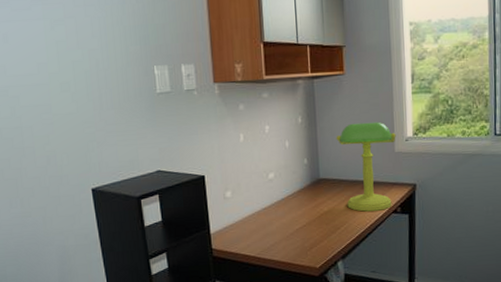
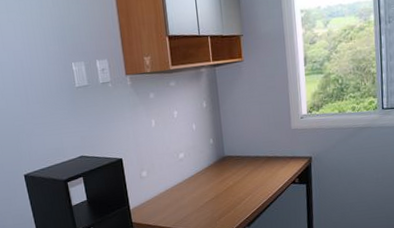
desk lamp: present [336,122,396,212] -> none [238,102,292,184]

